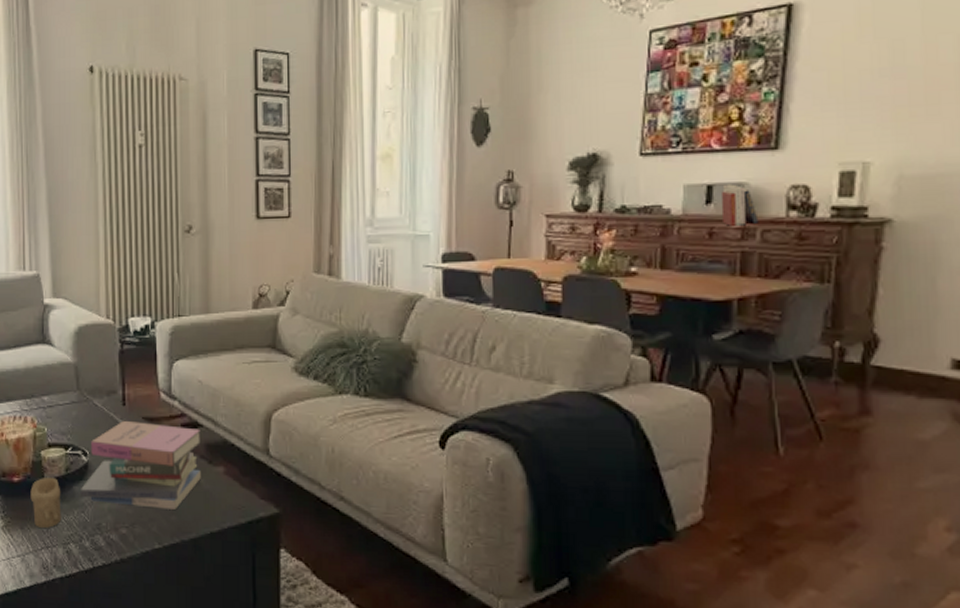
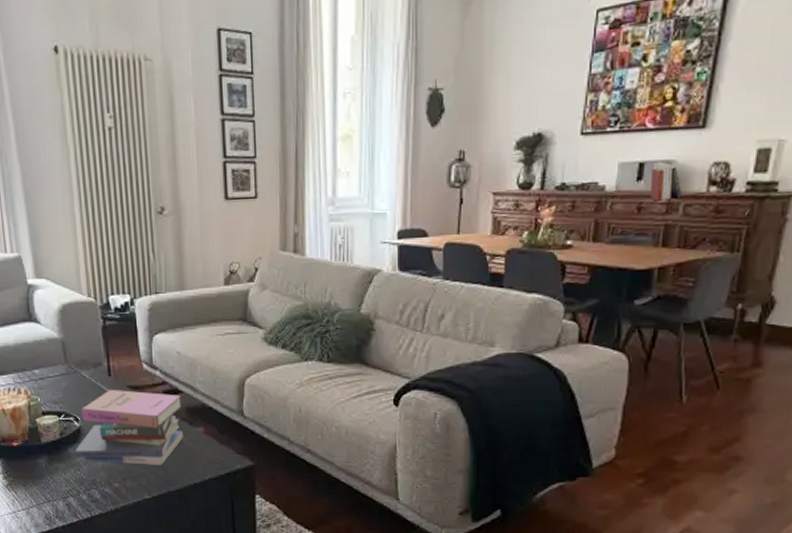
candle: present [30,477,61,529] -> none [29,441,60,486]

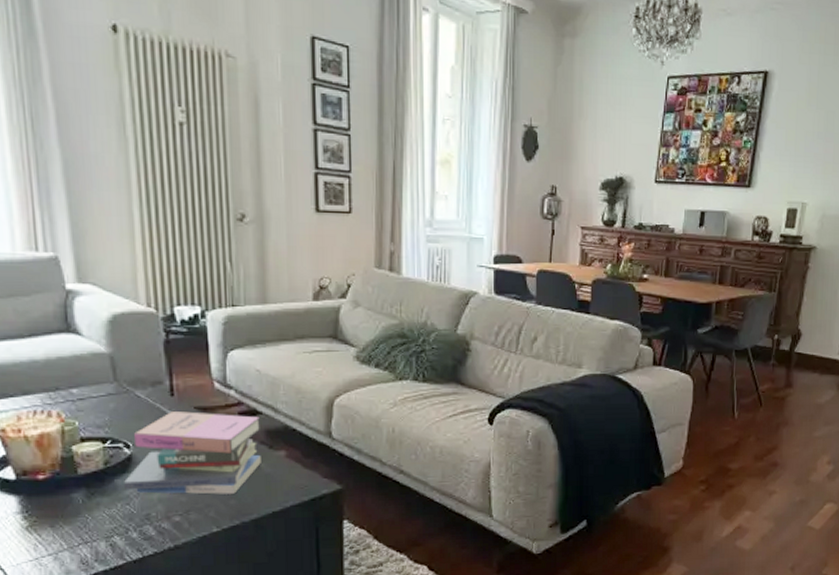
books: present [649,161,683,203] -> none [709,211,734,246]

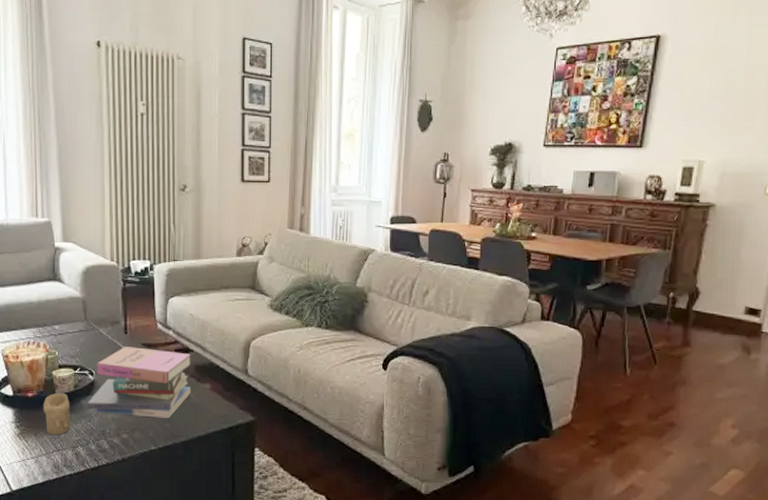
candle: none [61,471,102,525] -> present [43,392,71,435]

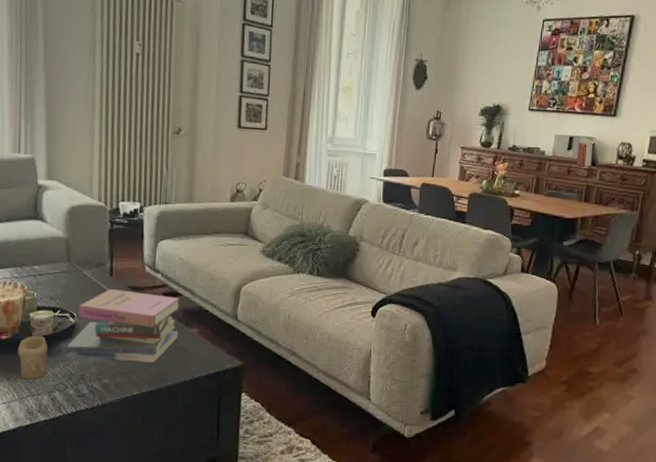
books: none [599,172,625,206] -> present [576,137,599,168]

